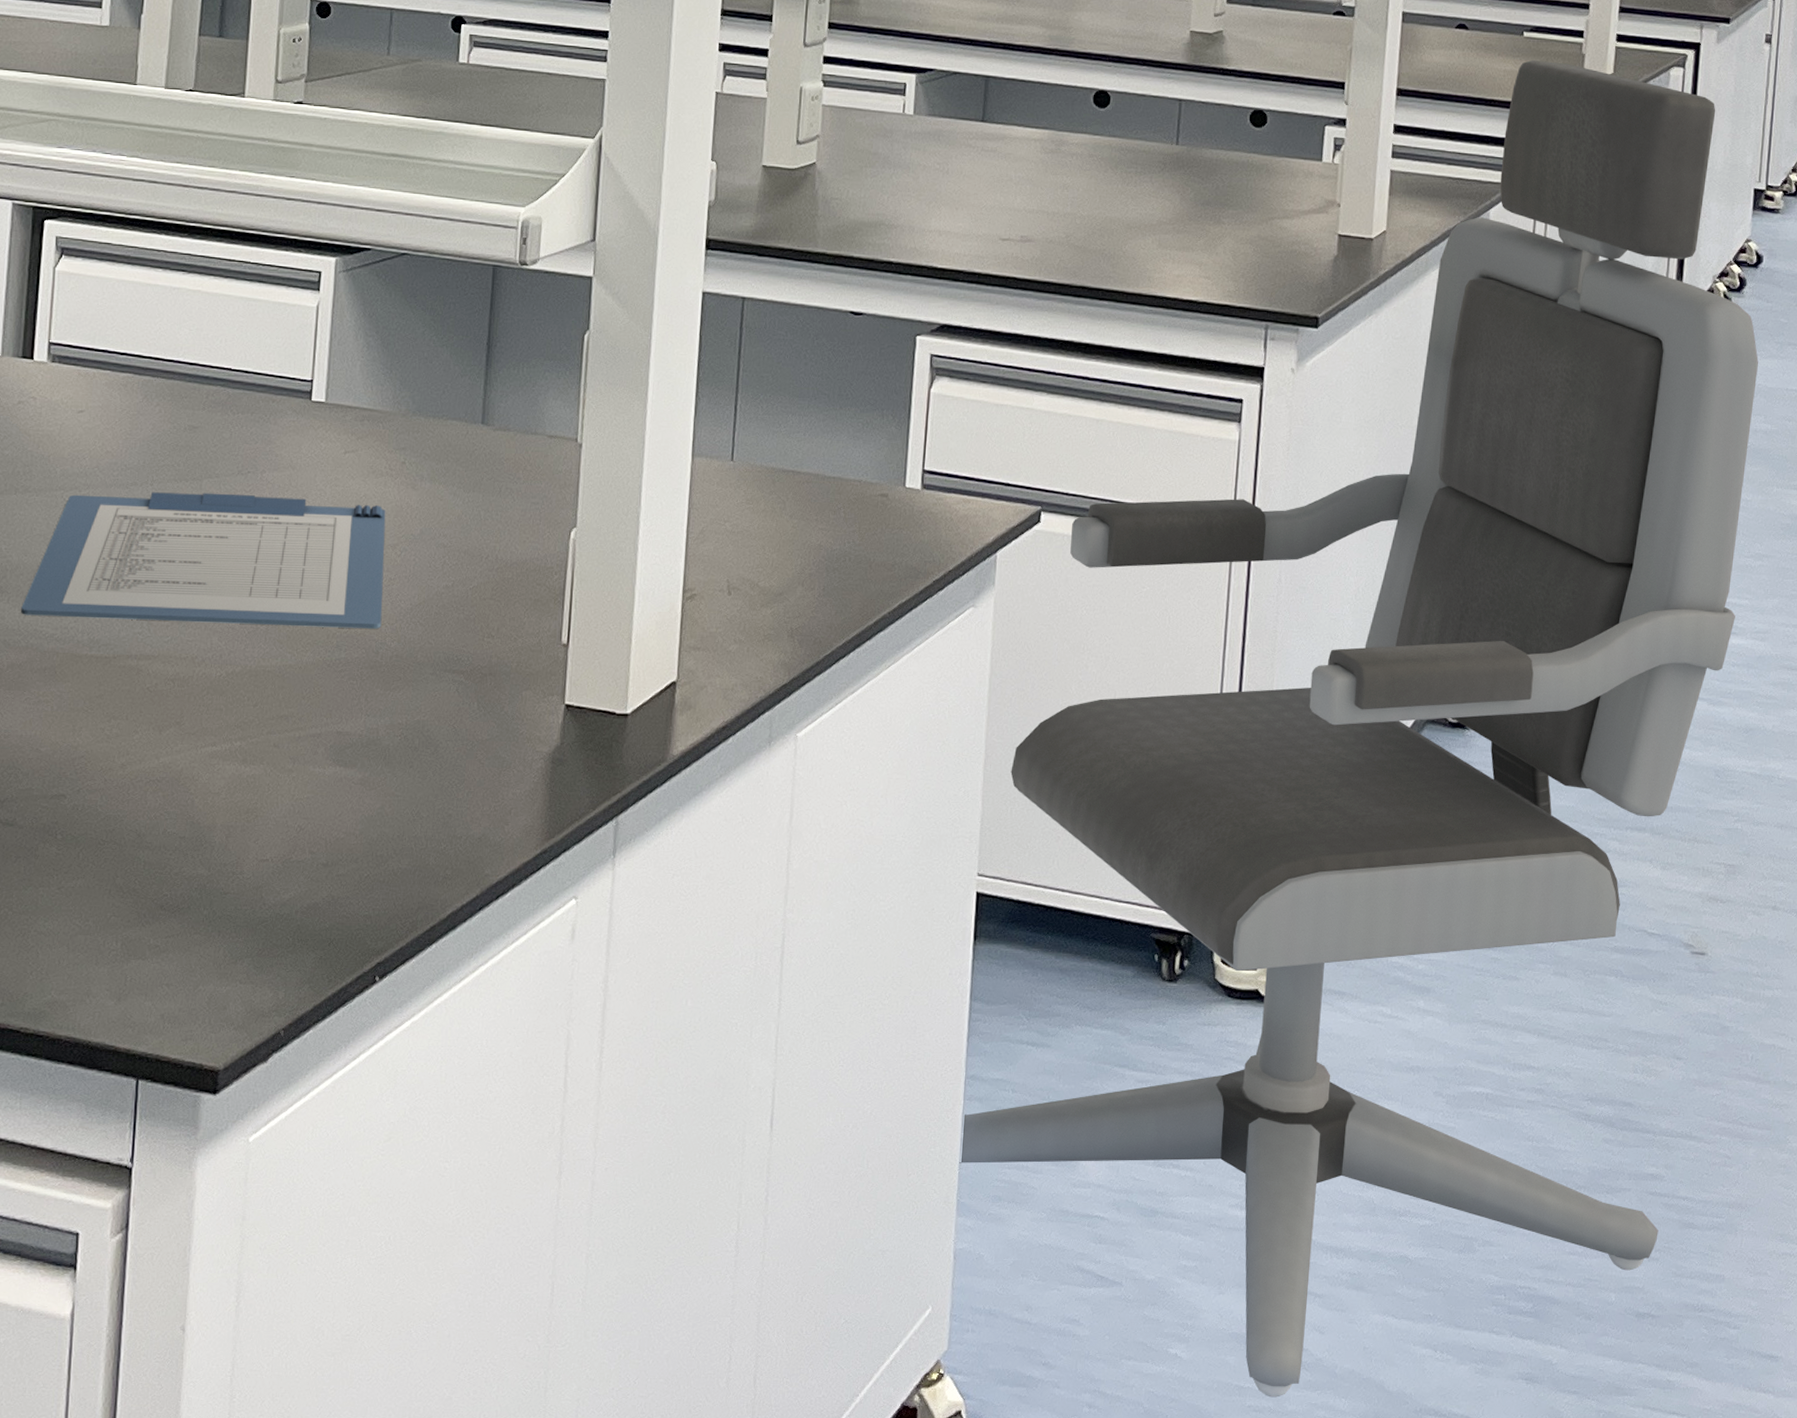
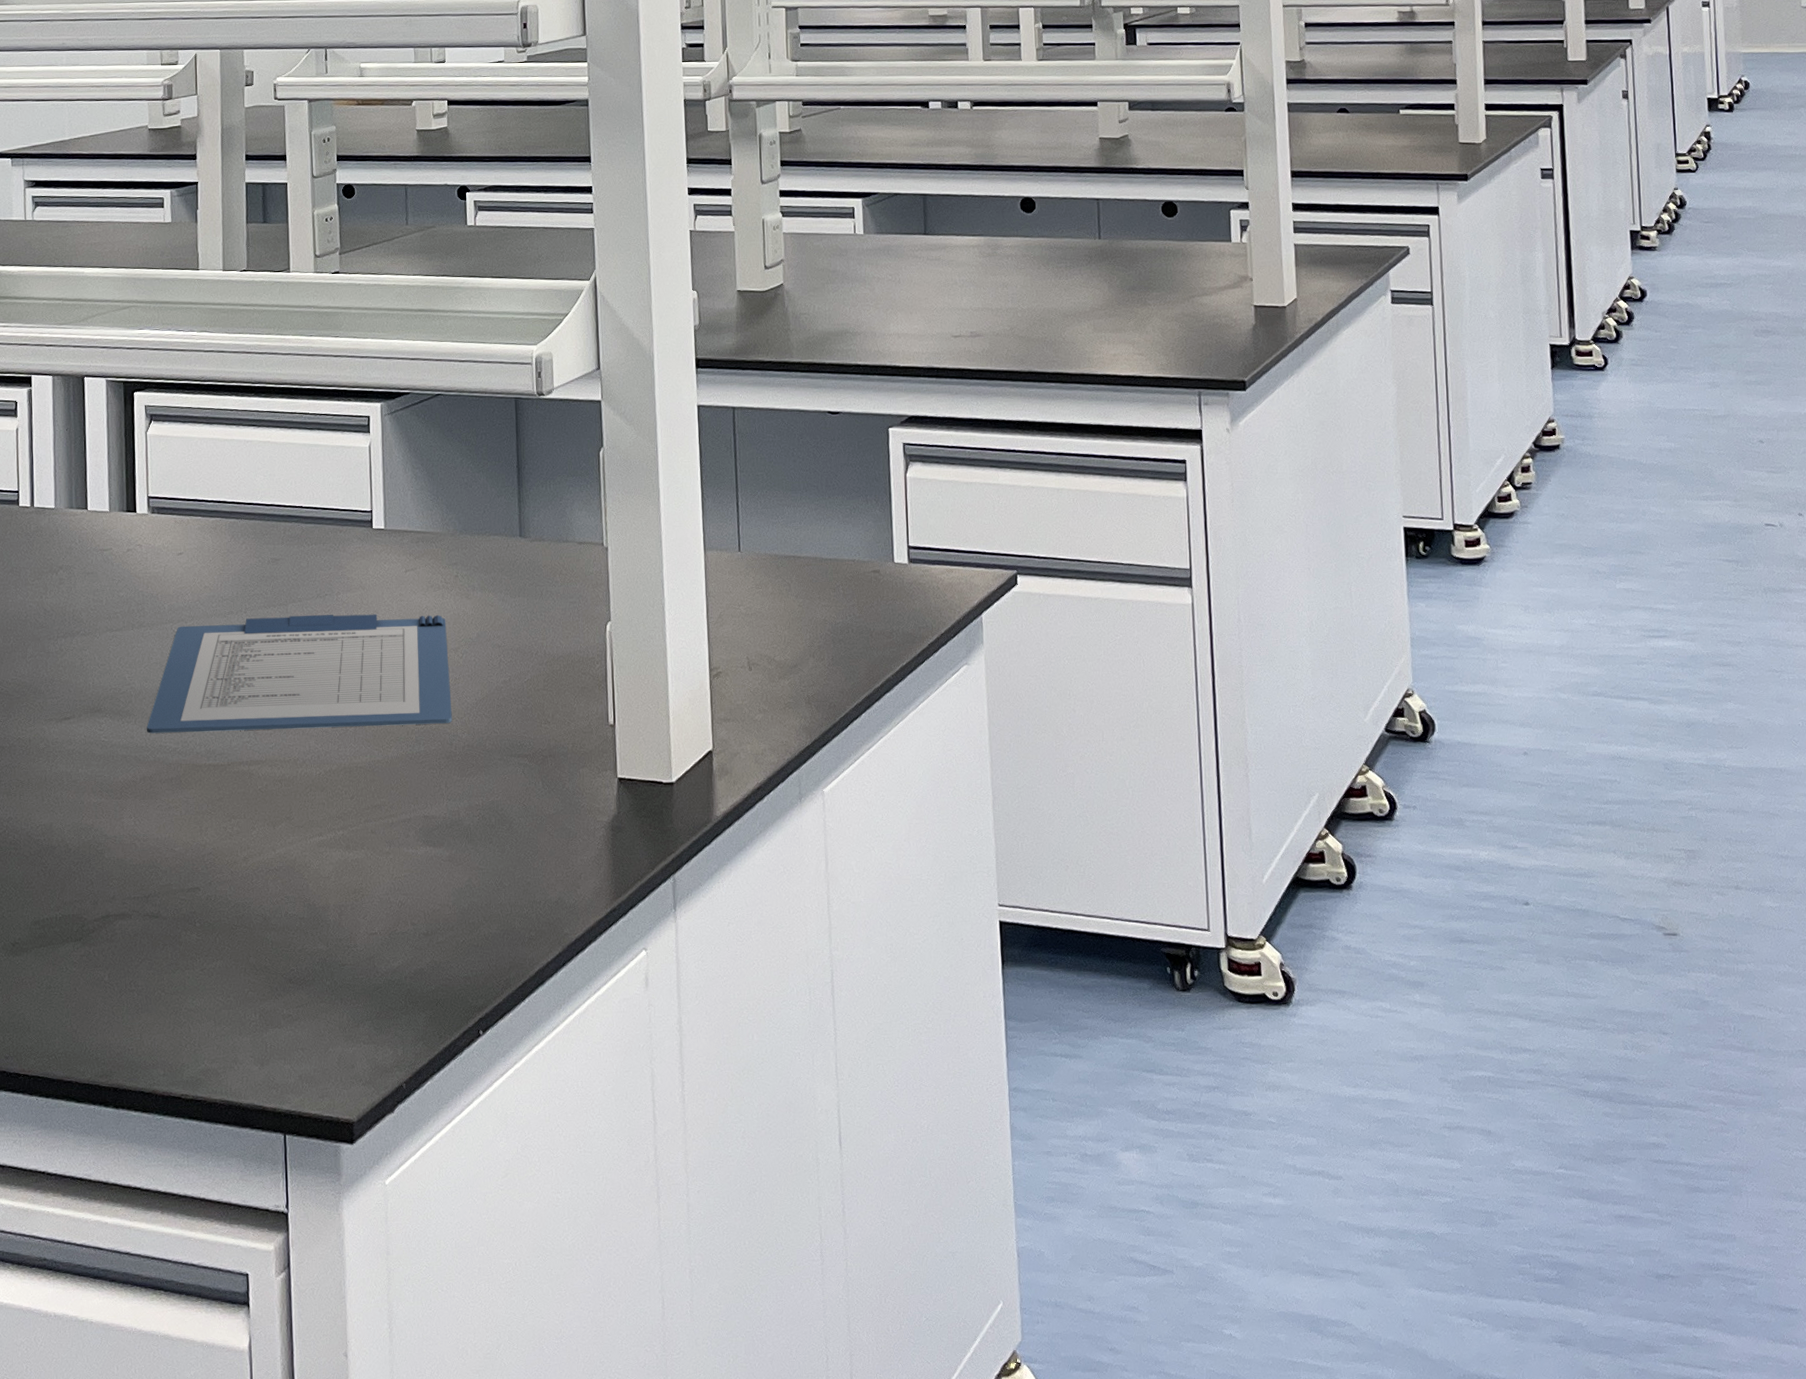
office chair: present [959,59,1759,1398] -> none [1012,133,1667,1371]

